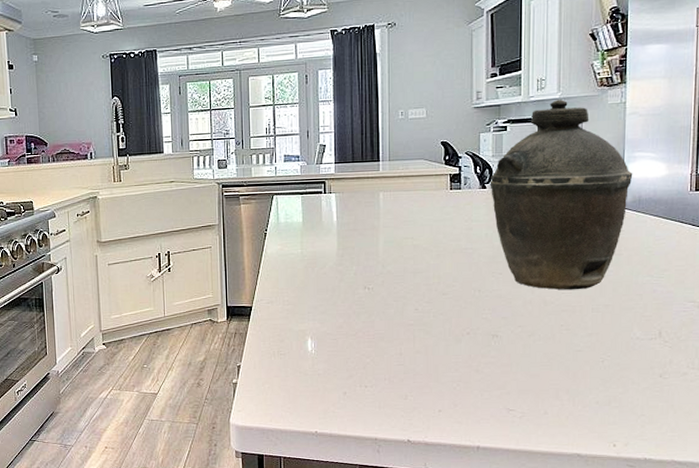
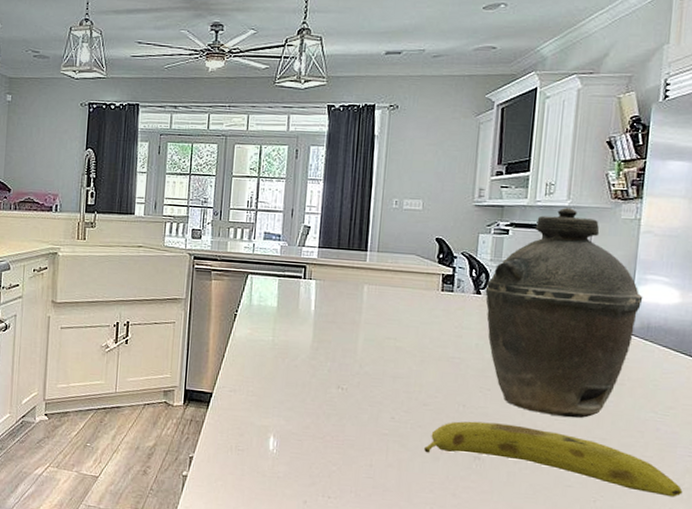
fruit: none [447,302,681,350] -> present [424,421,683,497]

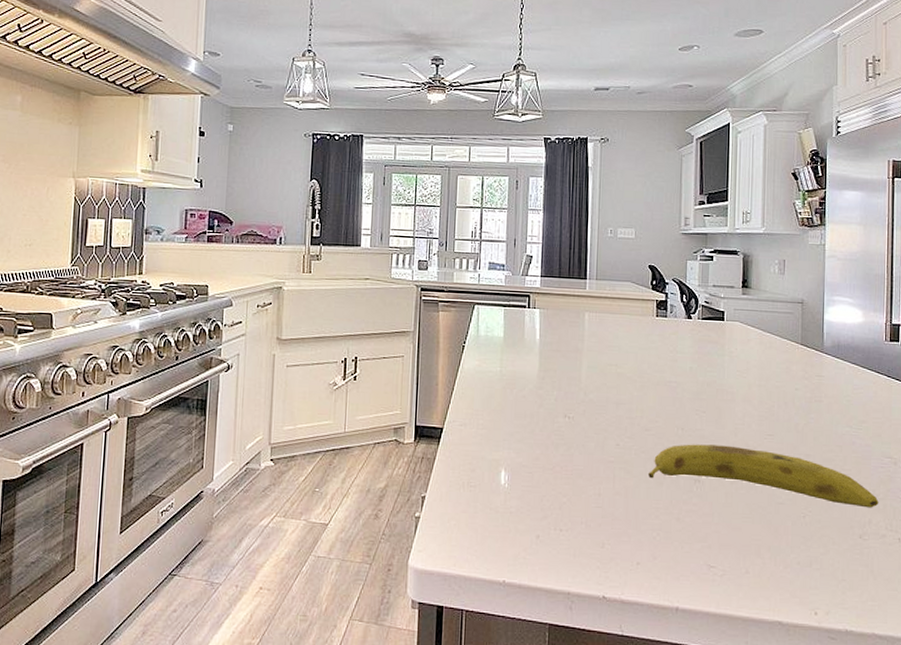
kettle: present [485,207,643,418] -> none [695,235,832,436]

